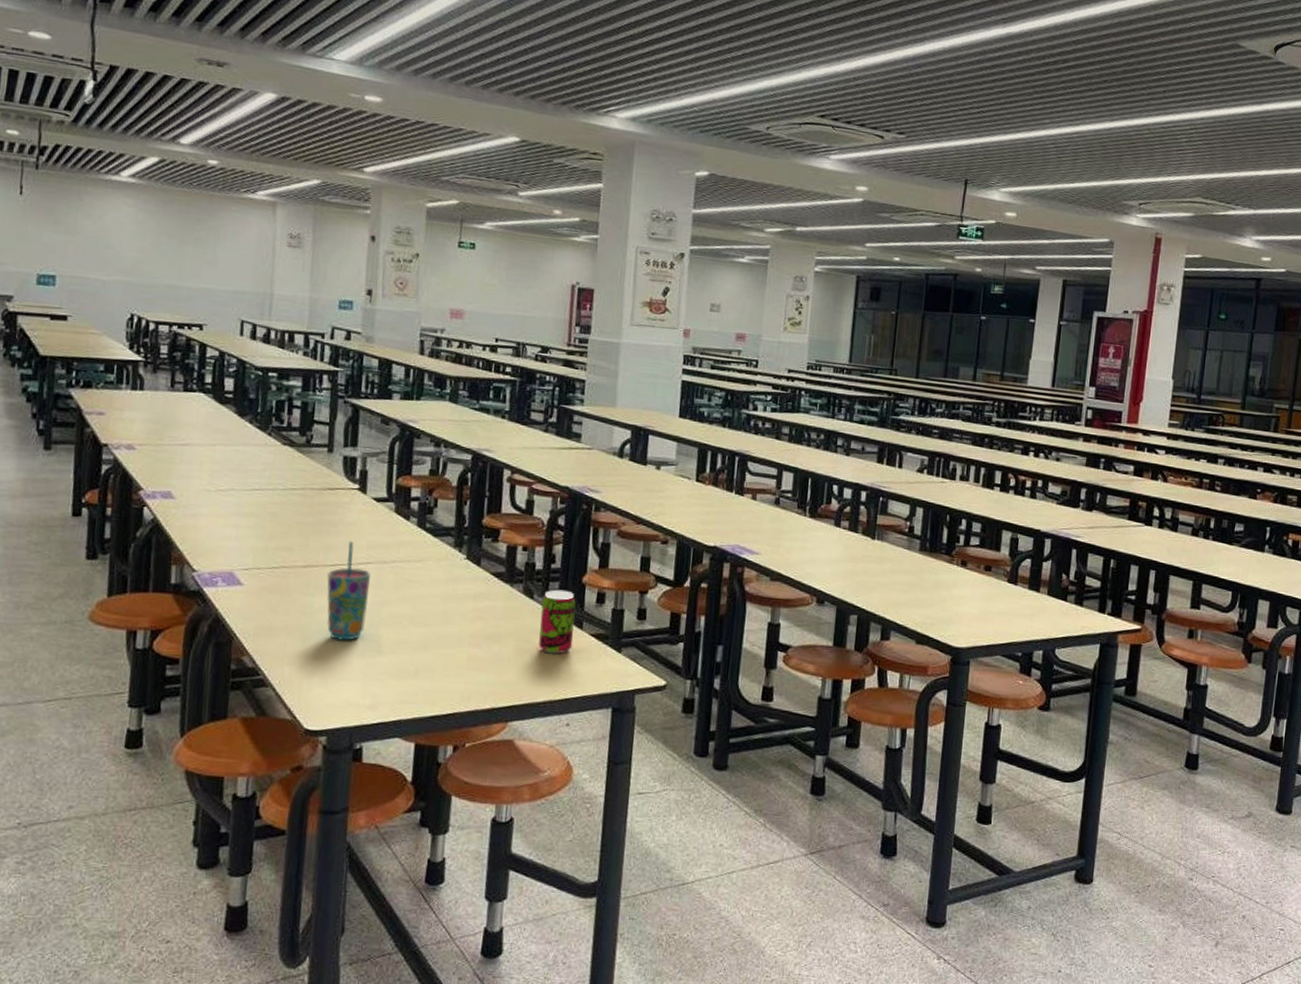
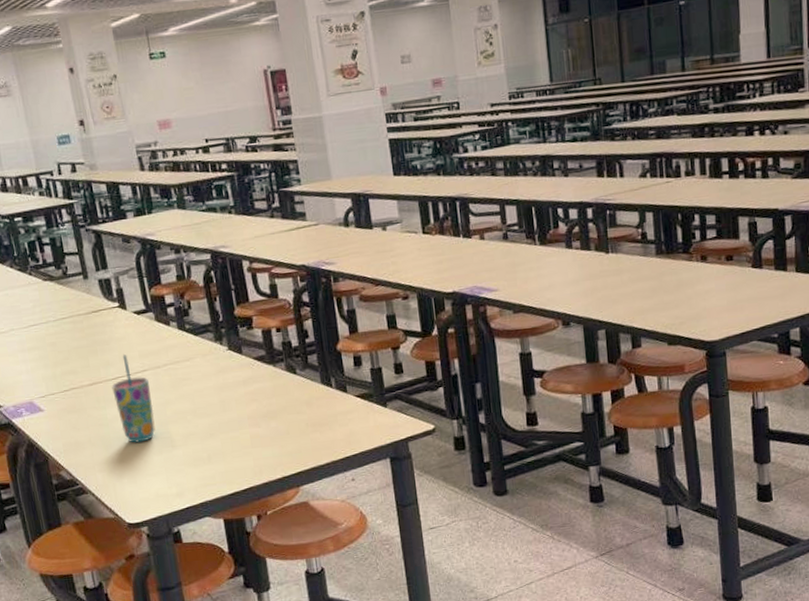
beverage can: present [539,589,576,654] -> none [304,360,342,420]

